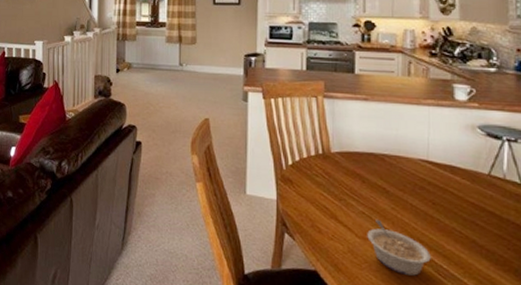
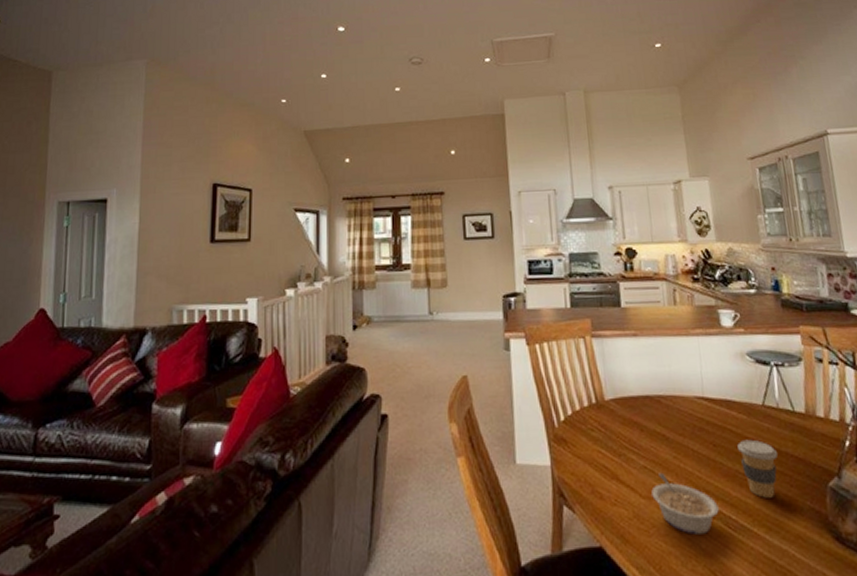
coffee cup: none [457,202,498,256] -> present [737,439,778,498]

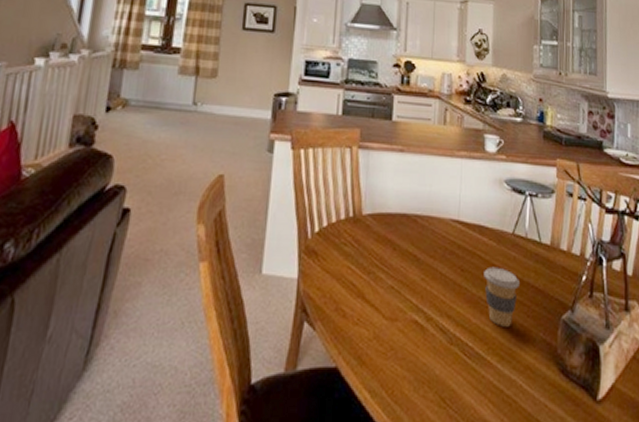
legume: present [651,472,719,535] -> none [395,293,457,360]

